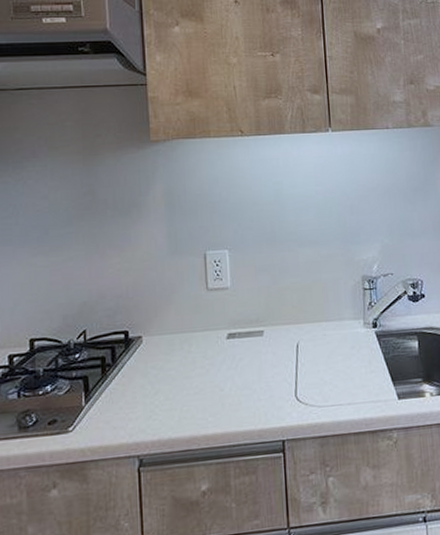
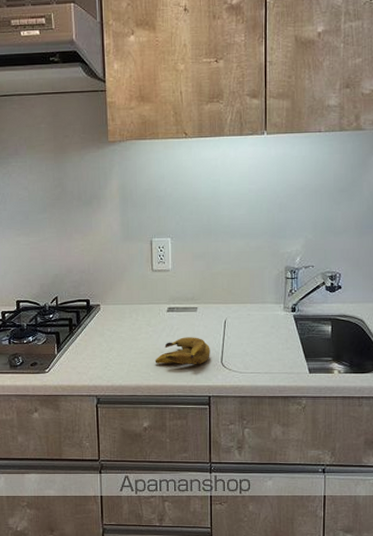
banana: none [213,367,282,405] -> present [155,337,210,364]

